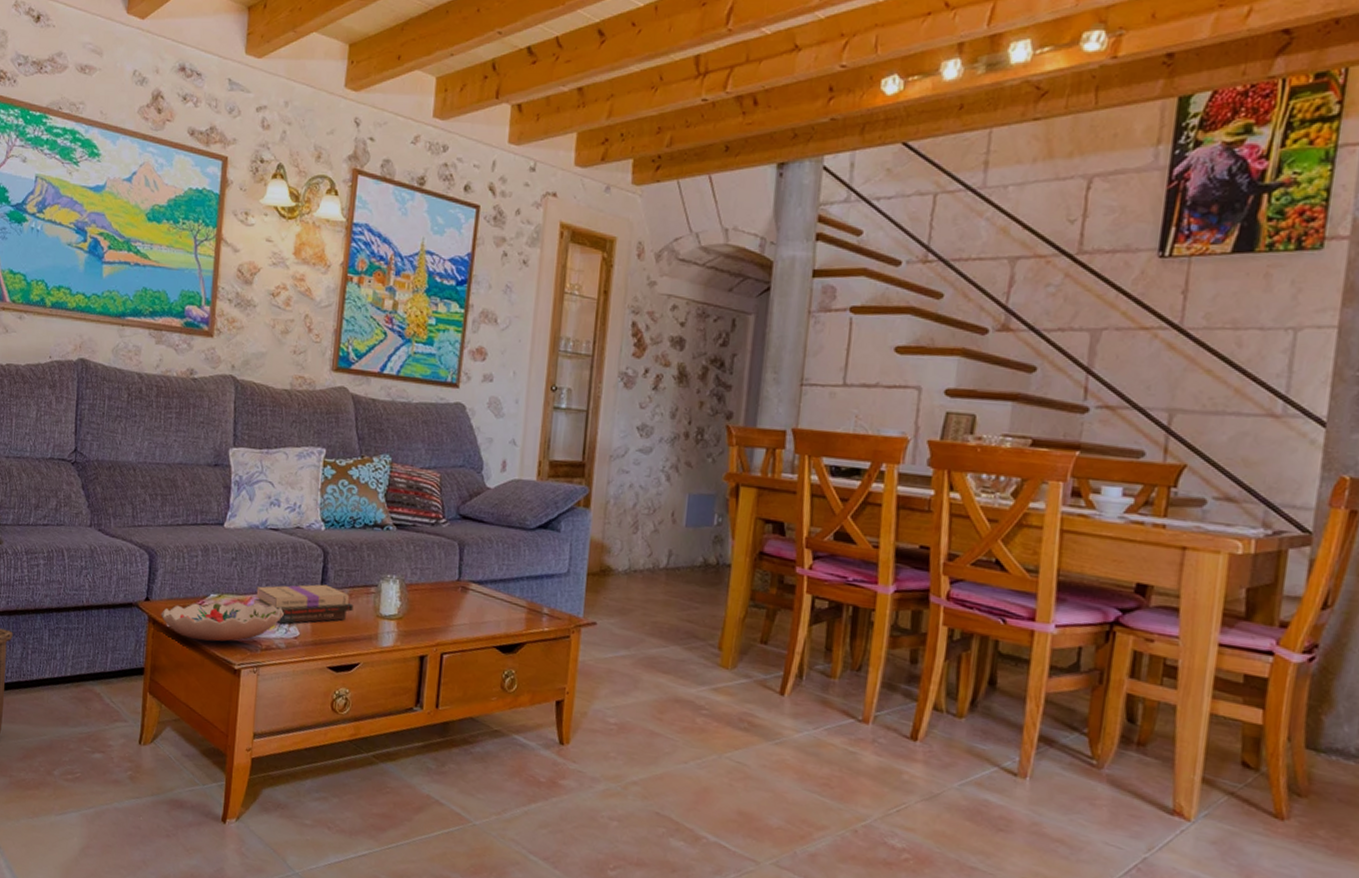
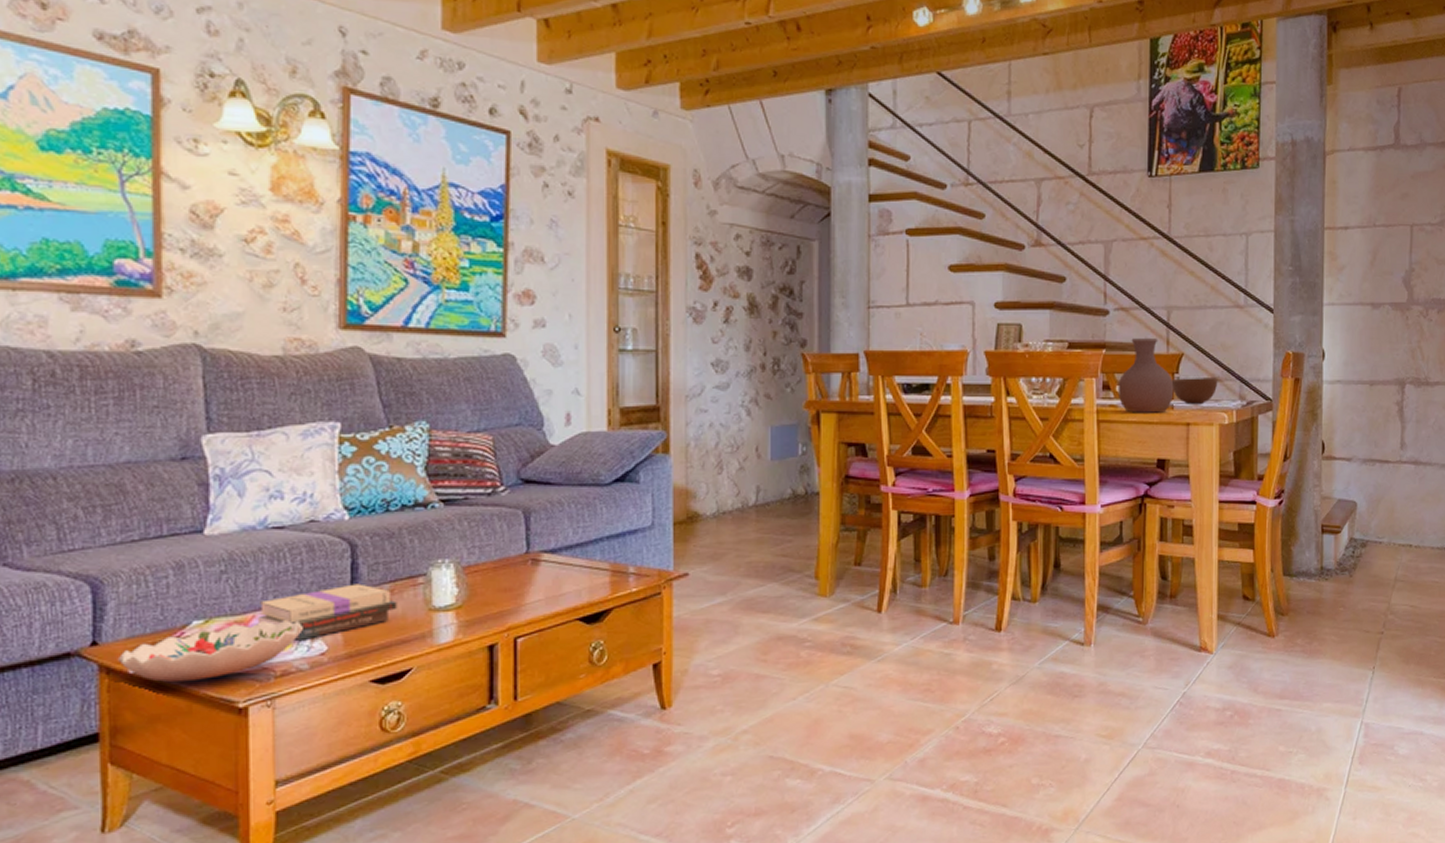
vase: none [1091,442,1169,531] -> present [1118,338,1174,413]
bowl: none [1166,493,1233,528] -> present [1171,378,1218,405]

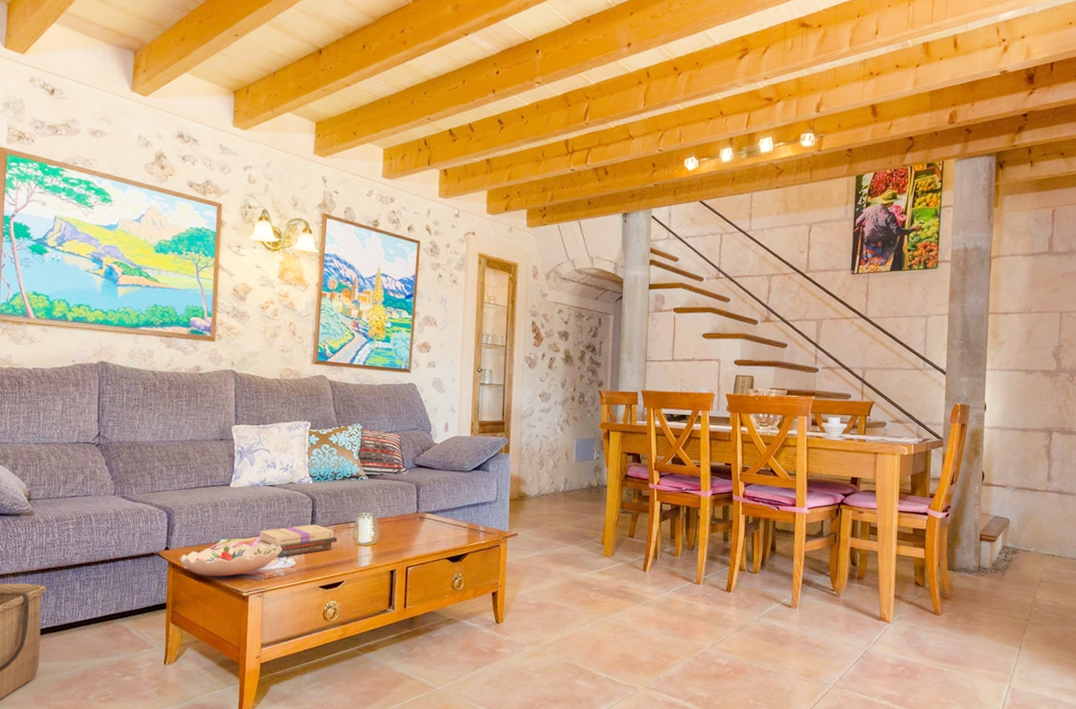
vase: present [1118,338,1174,413] -> none [823,389,866,444]
bowl: present [1171,378,1218,405] -> none [864,419,901,440]

